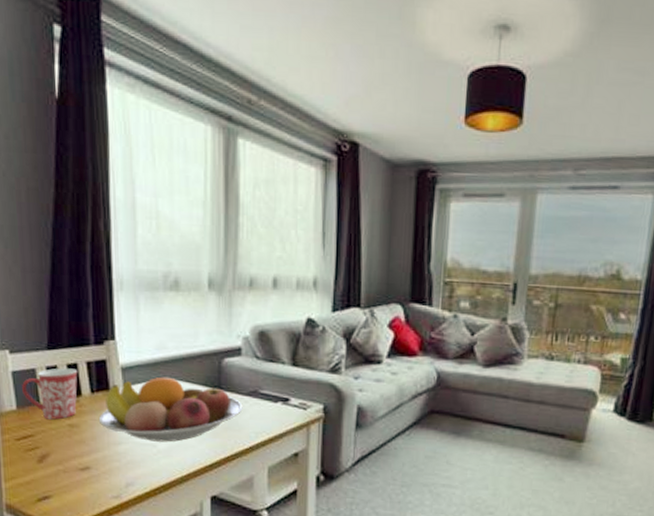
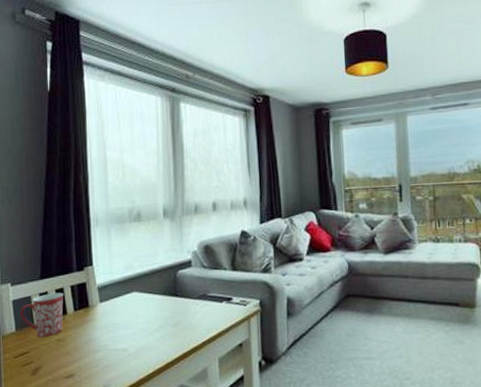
fruit bowl: present [98,376,243,442] -> none [80,291,195,347]

